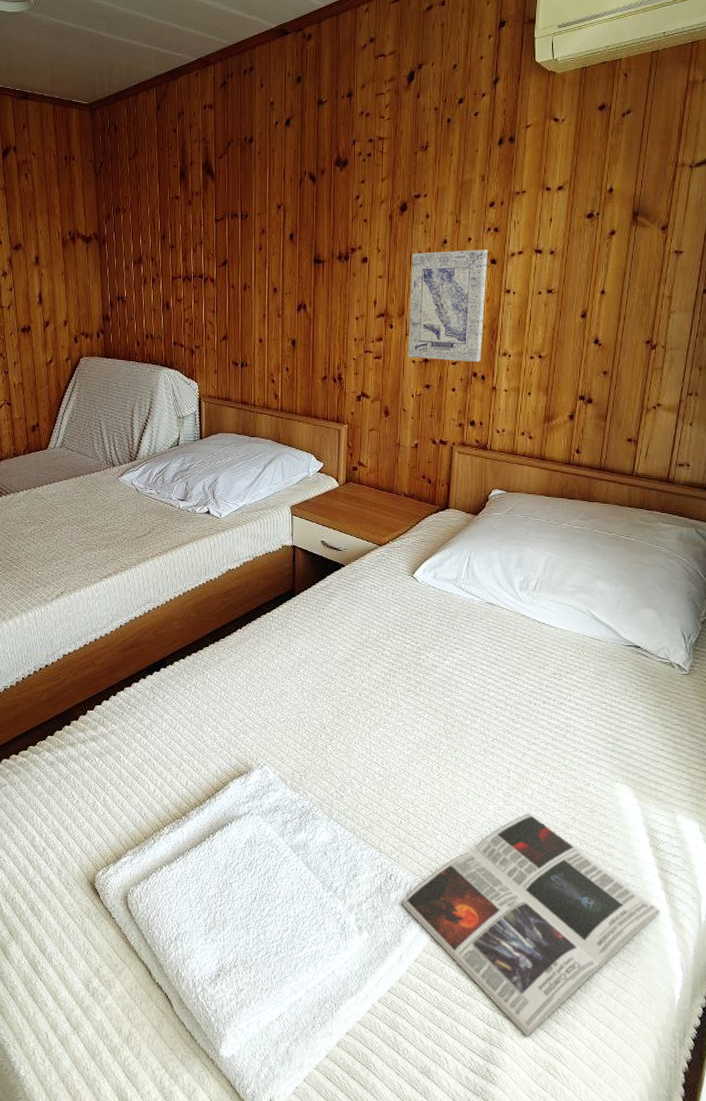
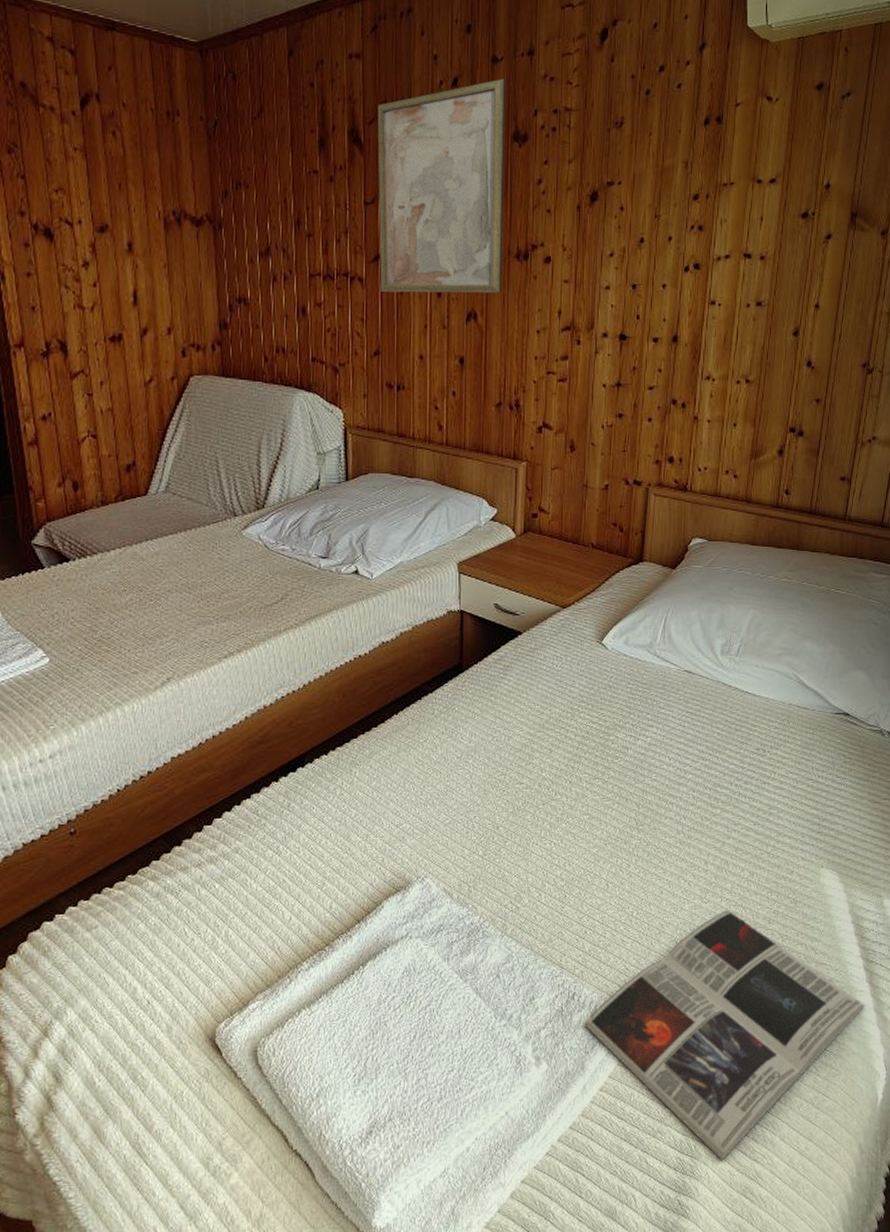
wall art: none [226,117,330,290] -> present [377,78,506,294]
wall art: present [408,249,488,362] -> none [597,251,690,387]

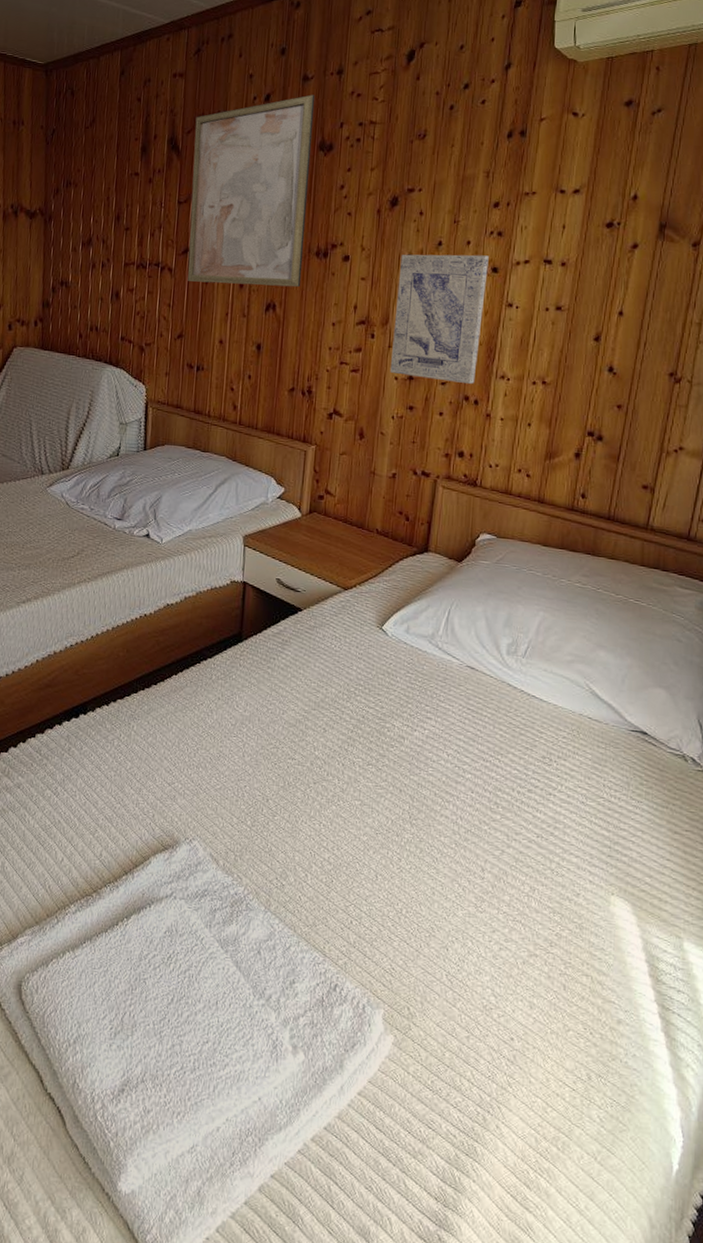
magazine: present [584,909,865,1160] -> none [345,923,659,1201]
wall art: none [597,251,690,387] -> present [389,254,489,384]

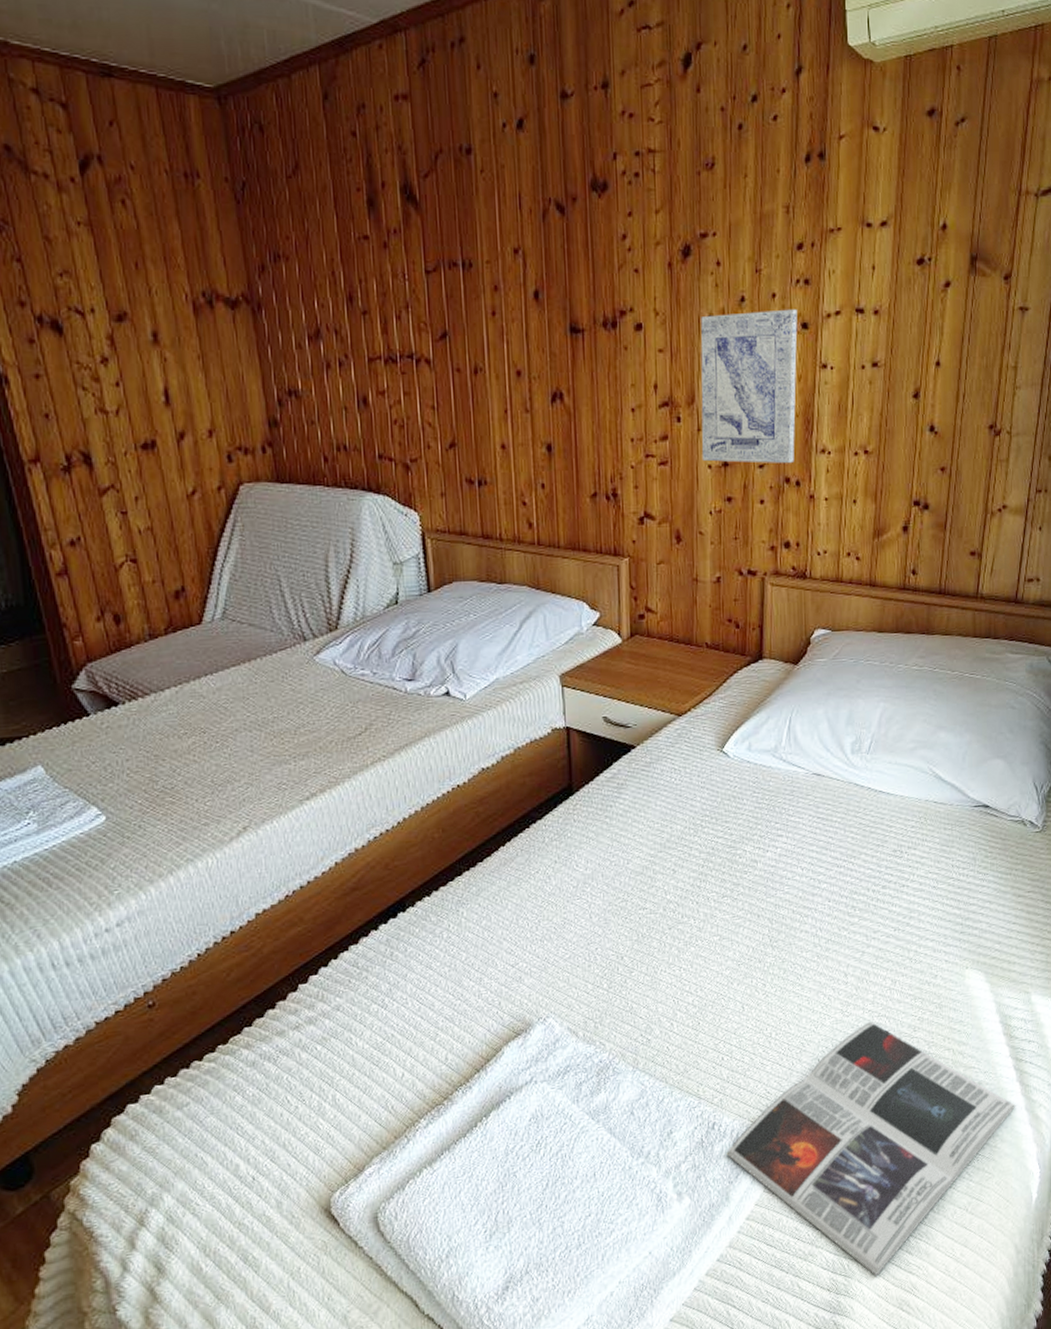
wall art: present [188,94,315,287] -> none [432,117,590,374]
magazine: none [345,923,659,1201] -> present [726,1021,1016,1276]

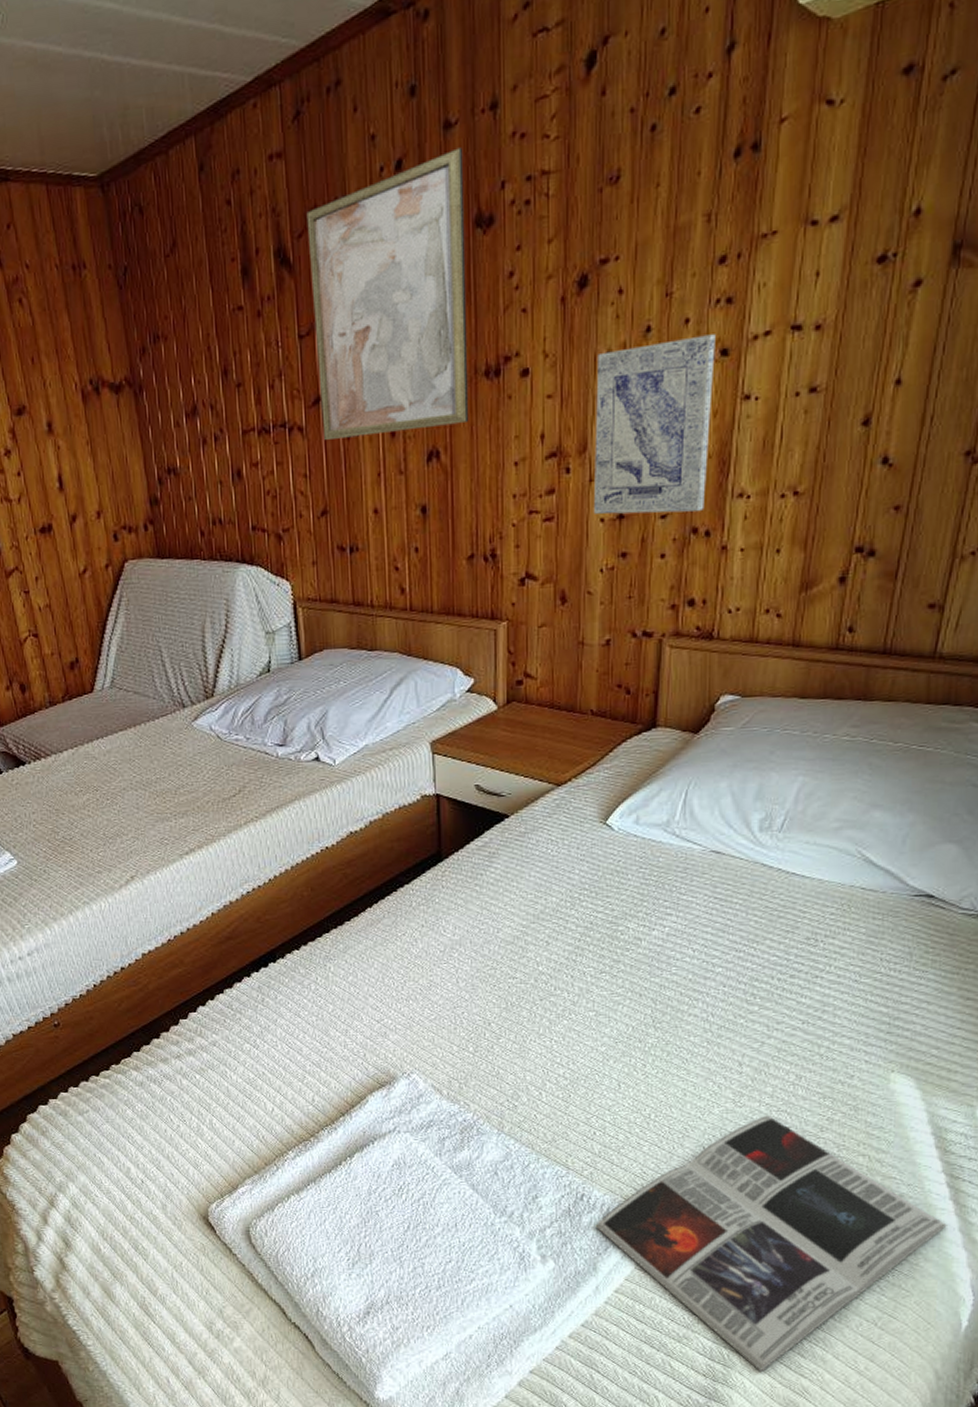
wall art: none [432,117,590,374] -> present [306,147,469,440]

